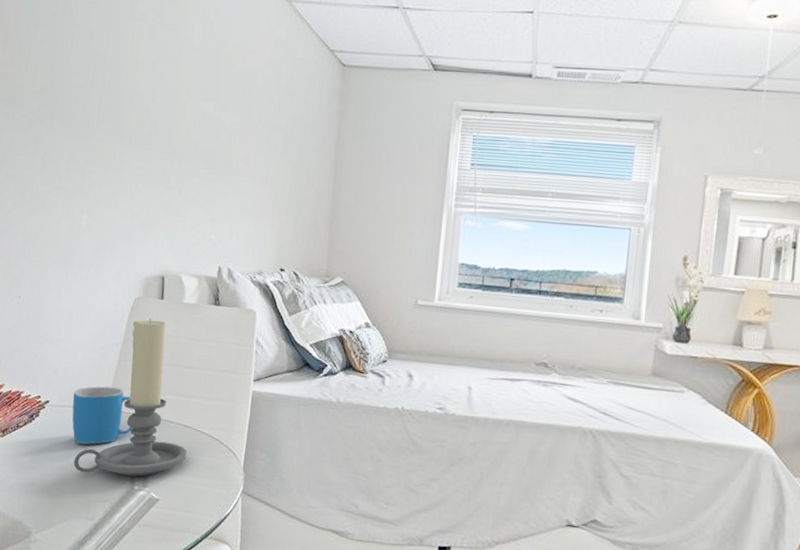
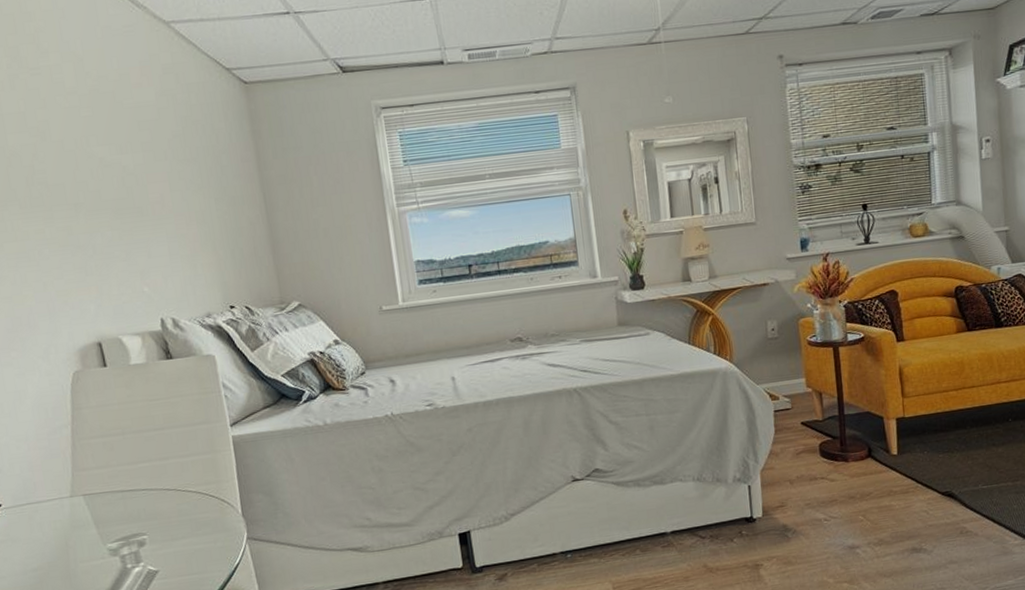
mug: present [72,386,133,445] -> none [28,469,109,540]
candle holder: present [73,318,187,477] -> none [49,389,178,568]

